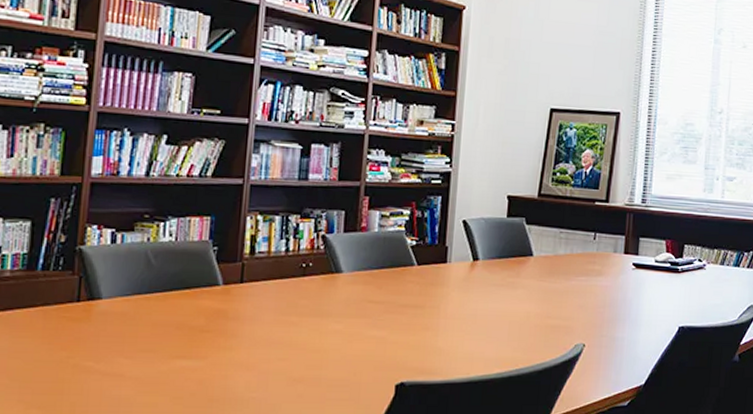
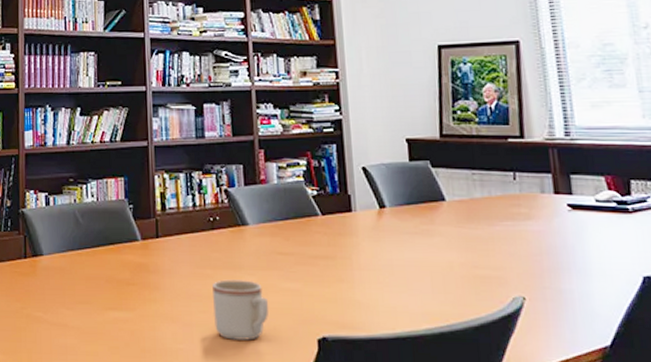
mug: none [293,327,353,387] -> present [212,279,269,340]

